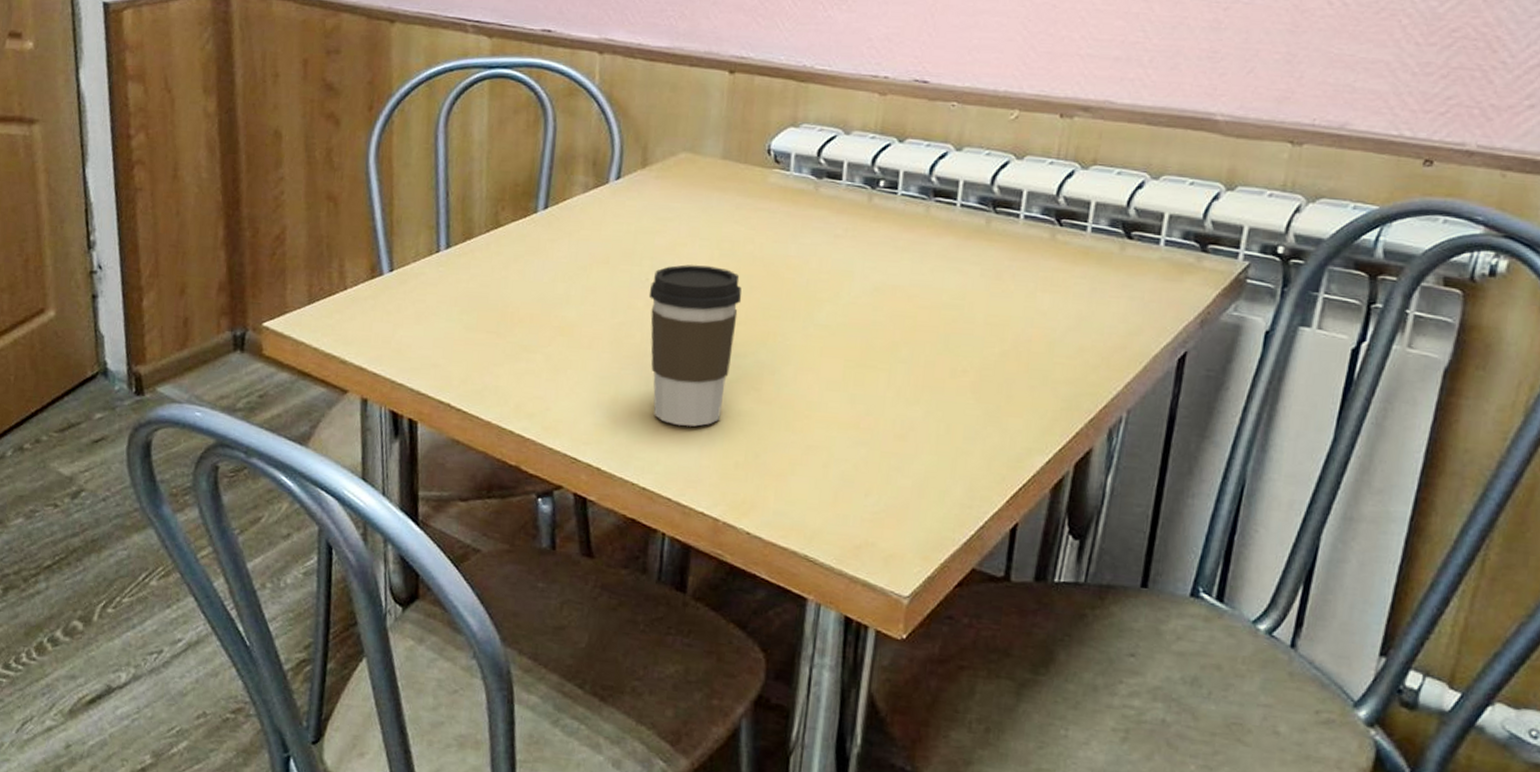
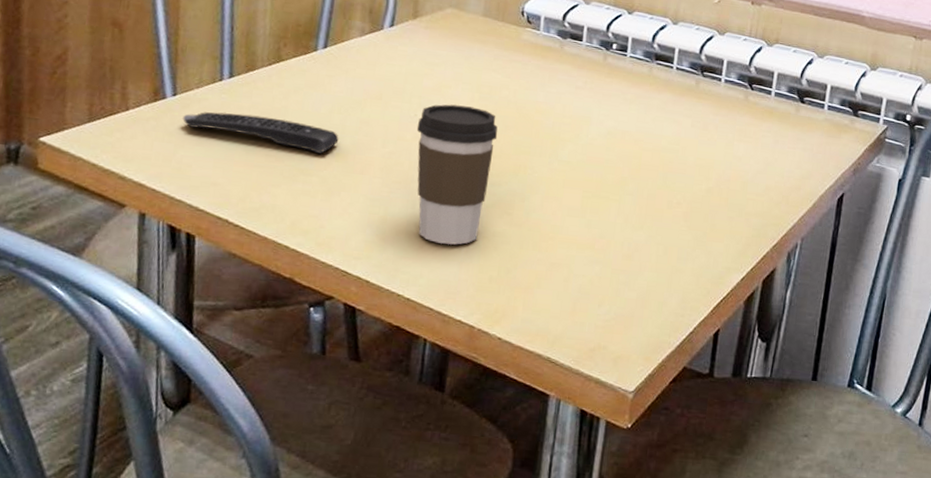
remote control: none [401,286,564,328] -> present [183,112,339,153]

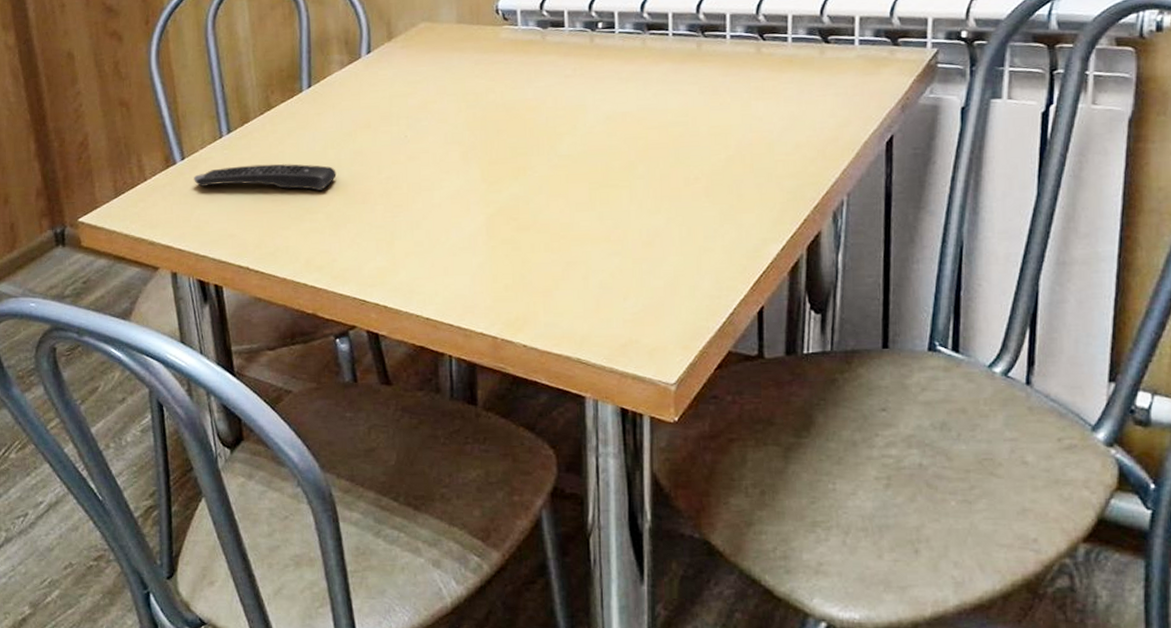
coffee cup: present [416,104,498,245] -> none [409,117,491,259]

